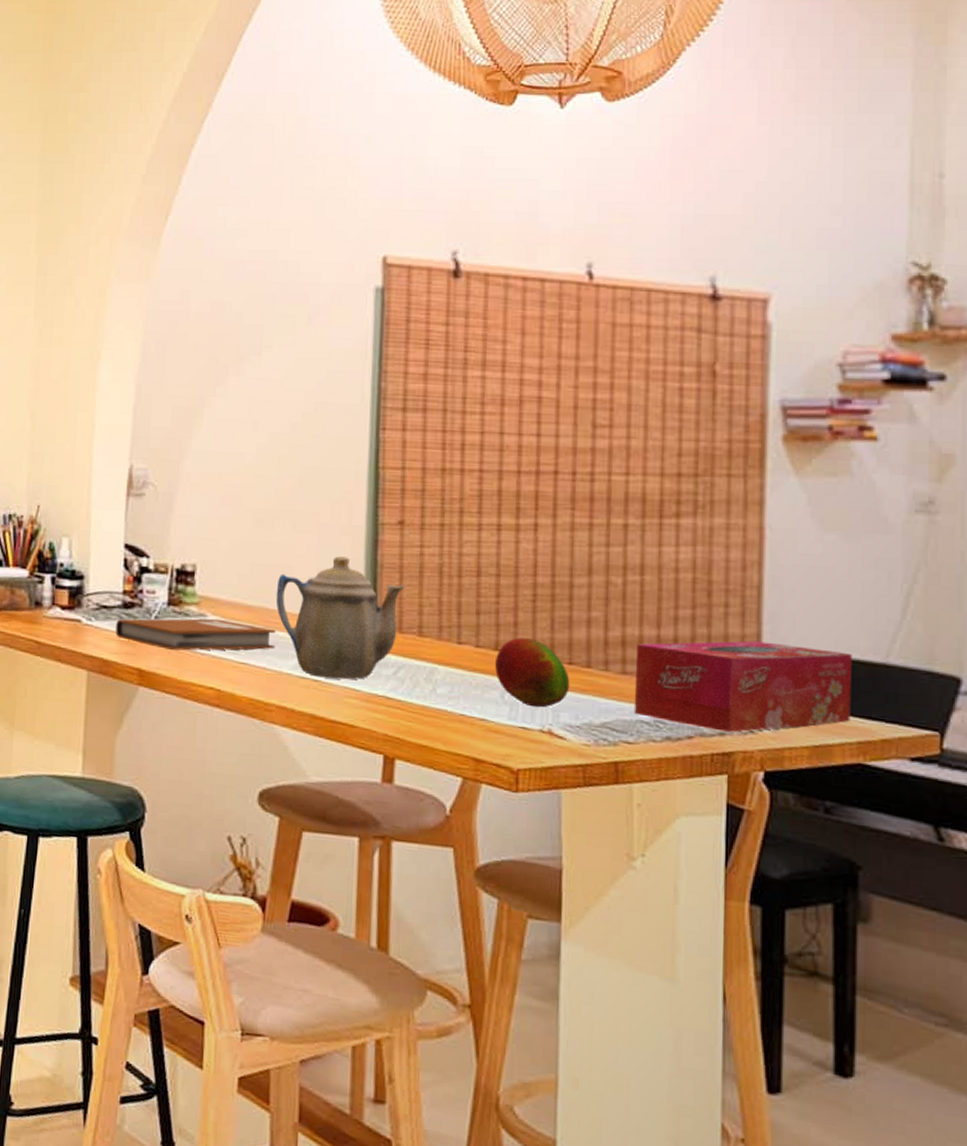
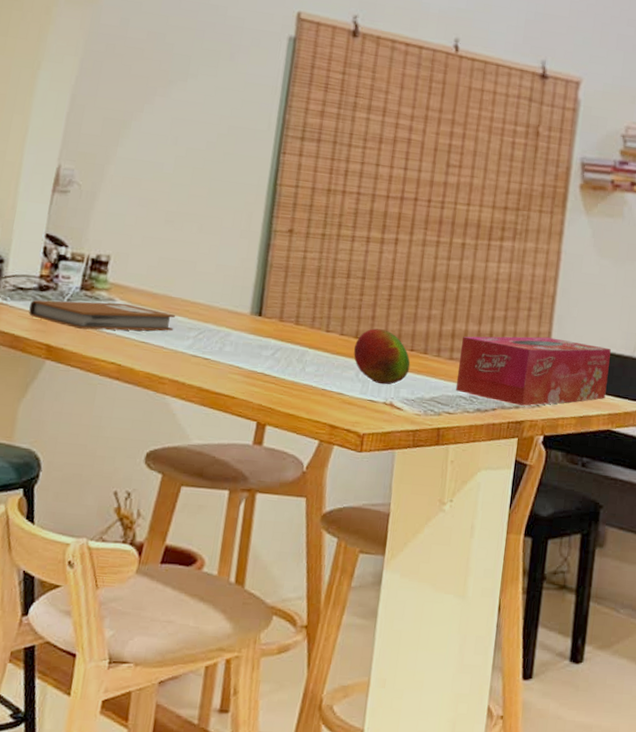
teapot: present [275,556,404,680] -> none [178,255,288,359]

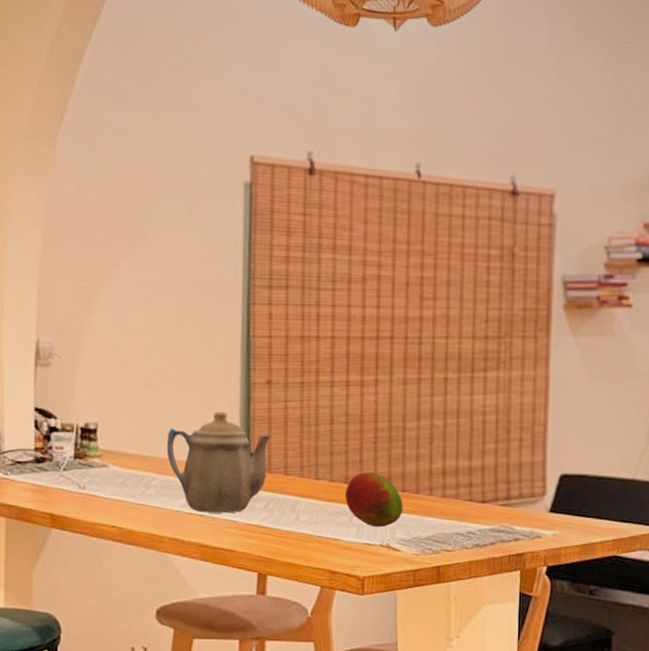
notebook: present [29,299,175,331] -> none [29,468,167,497]
teapot: none [178,255,288,359] -> present [166,412,272,513]
tissue box: present [455,336,611,406] -> none [451,466,610,538]

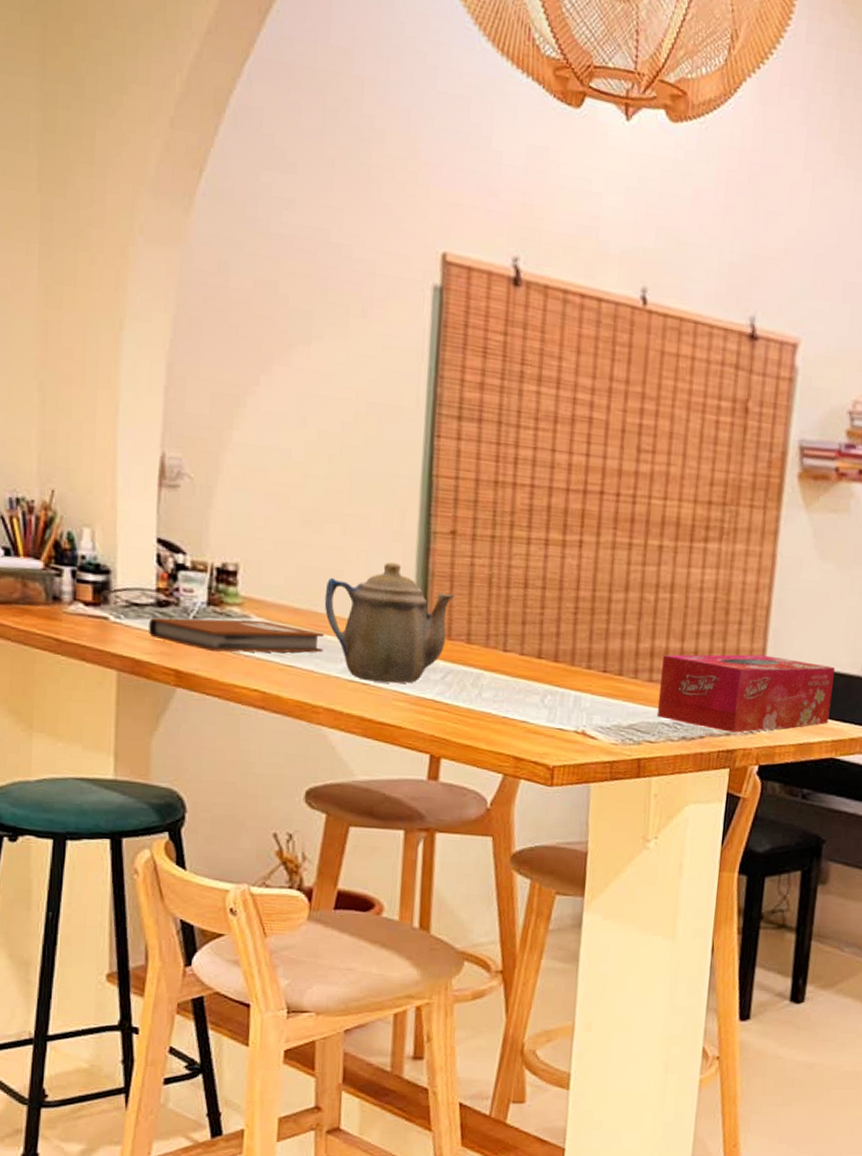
notebook: none [29,468,167,497] -> present [149,617,324,653]
fruit: present [345,472,403,528] -> none [537,647,604,711]
tissue box: none [451,466,610,538] -> present [656,654,835,733]

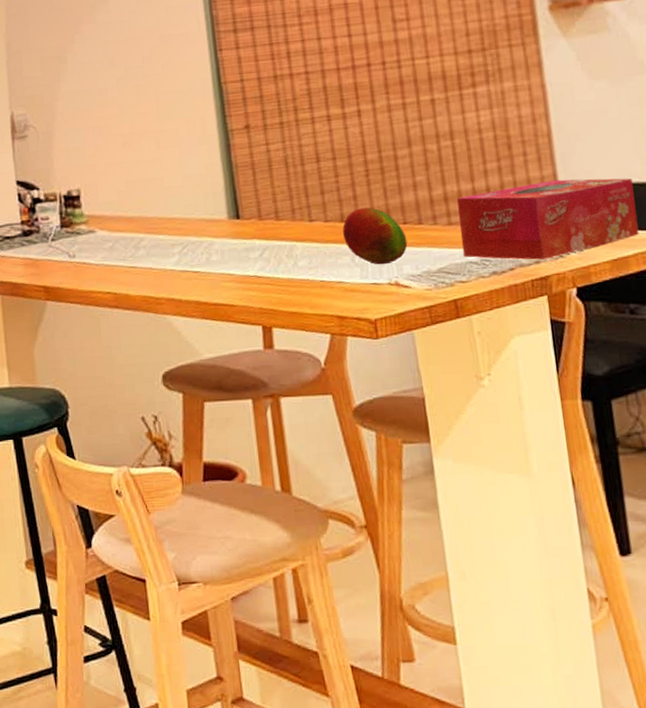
notebook: present [149,617,324,653] -> none [19,232,158,266]
teapot: present [324,562,454,684] -> none [151,163,258,269]
fruit: none [537,647,604,711] -> present [342,207,408,265]

